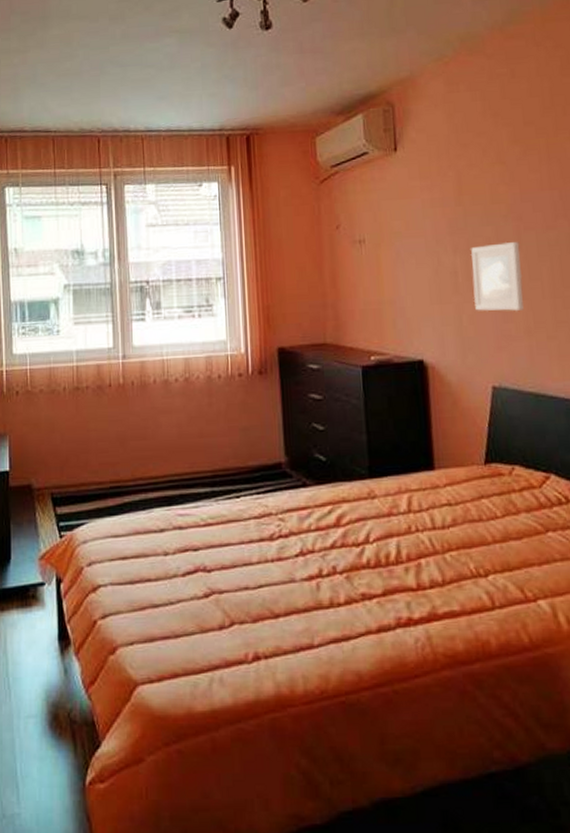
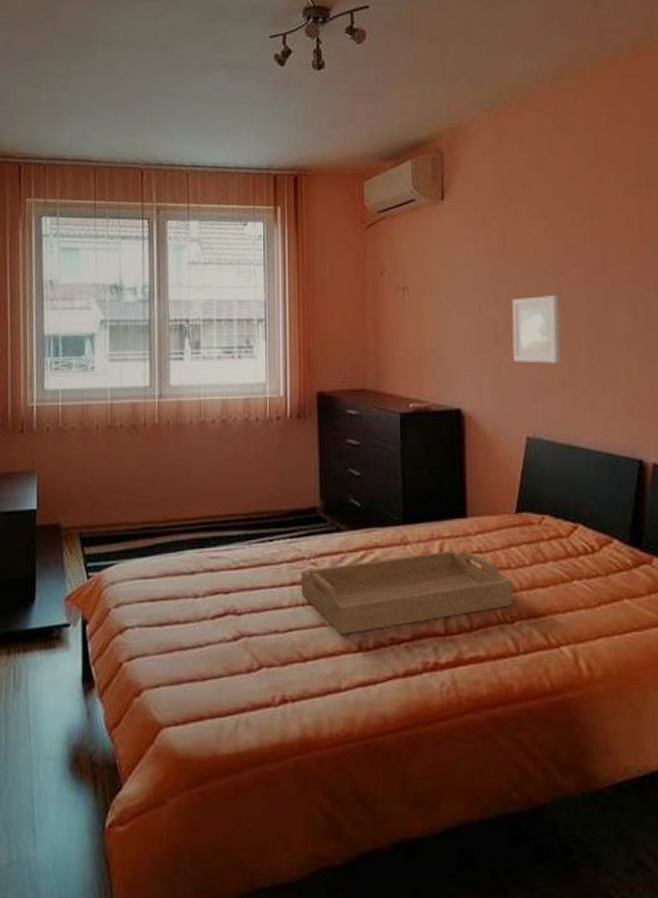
serving tray: none [269,503,486,590] -> present [301,550,513,634]

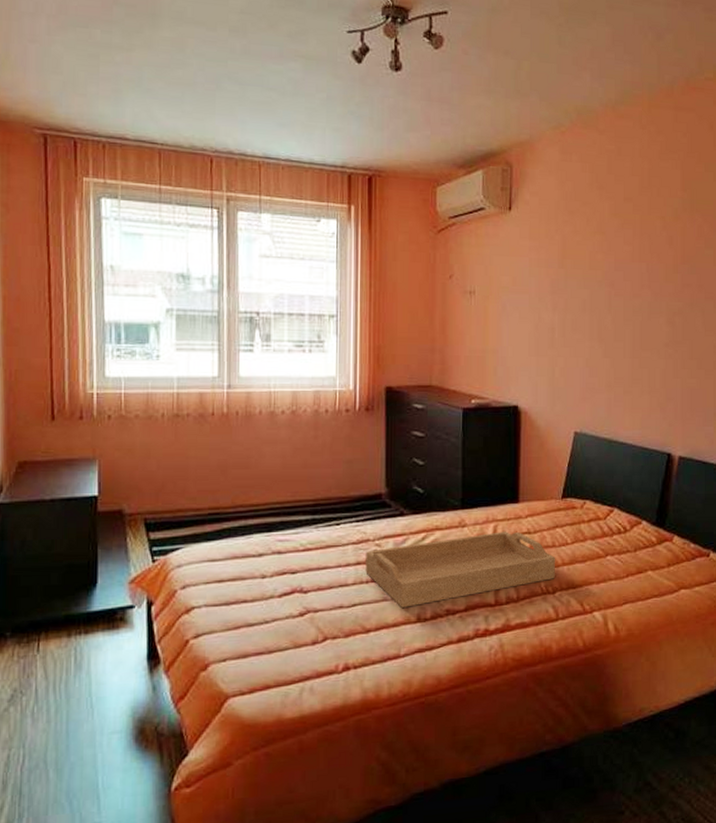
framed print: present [511,294,561,365] -> none [566,305,609,368]

